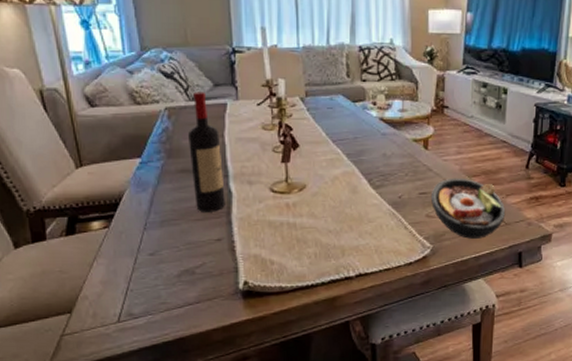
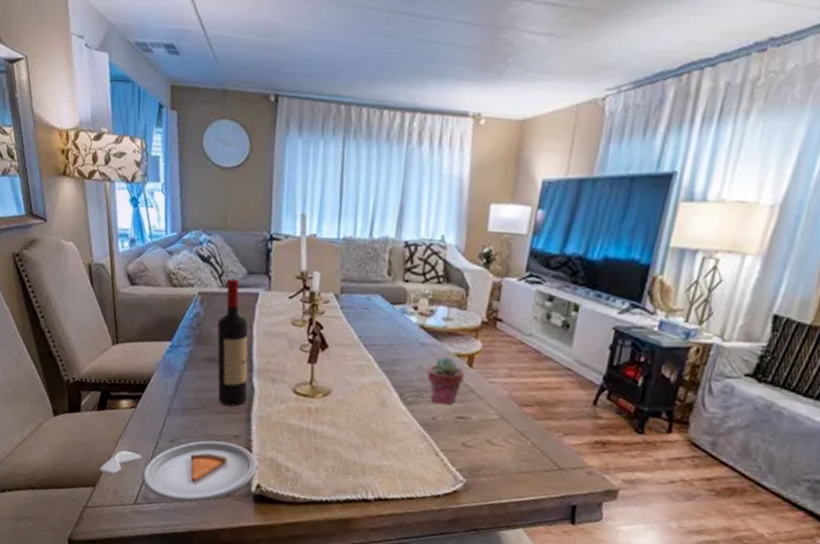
dinner plate: none [74,246,242,312] -> present [99,440,257,503]
potted succulent: none [390,143,422,184] -> present [427,357,465,405]
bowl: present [430,178,506,239] -> none [469,404,561,481]

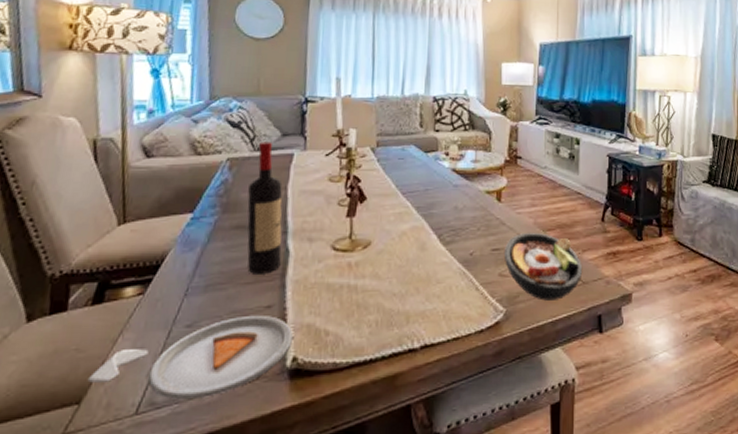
potted succulent: present [427,357,465,405] -> none [462,195,495,240]
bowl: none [469,404,561,481] -> present [503,232,583,301]

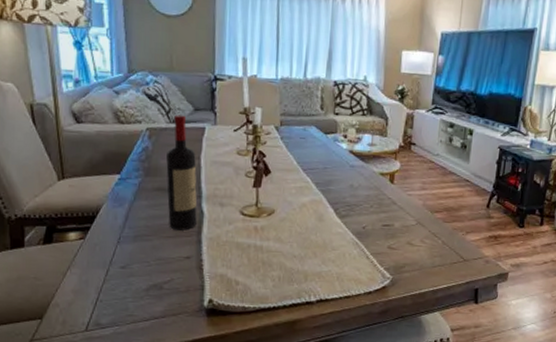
dinner plate: present [87,314,293,399] -> none [46,263,209,324]
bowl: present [503,232,583,301] -> none [393,212,465,273]

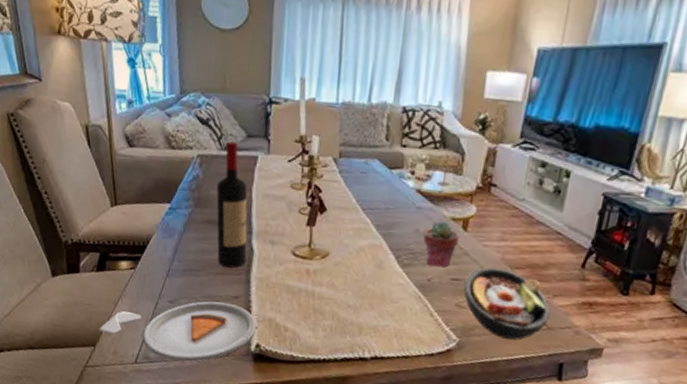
dinner plate: none [46,263,209,324] -> present [99,301,256,362]
potted succulent: none [357,176,387,216] -> present [423,220,459,268]
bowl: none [393,212,465,273] -> present [463,267,550,341]

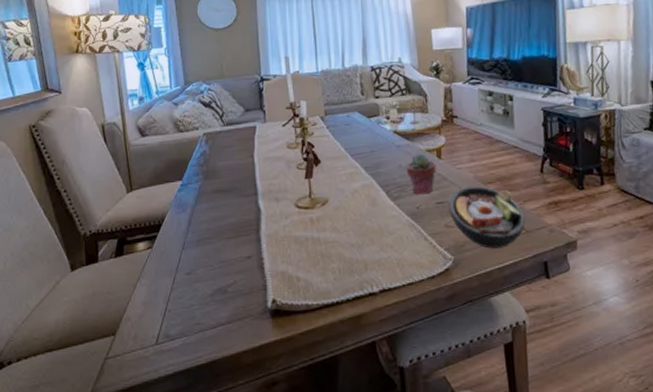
dinner plate: present [99,301,256,362] -> none [118,264,270,333]
wine bottle: present [216,141,248,268] -> none [223,117,255,230]

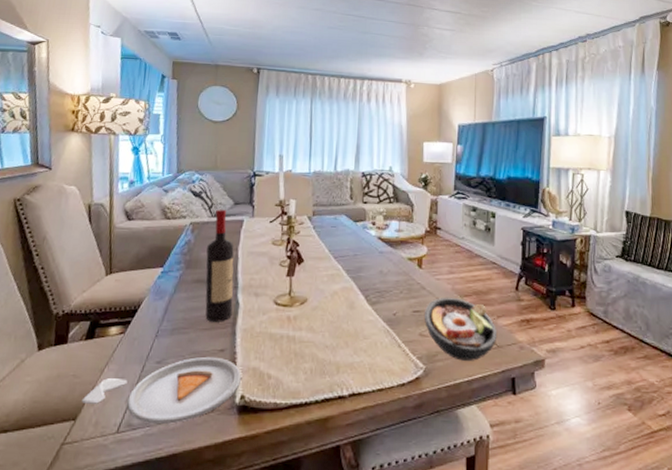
dinner plate: none [118,264,270,333] -> present [81,356,241,424]
wine bottle: none [223,117,255,230] -> present [205,209,234,322]
potted succulent: present [406,153,436,195] -> none [386,261,416,302]

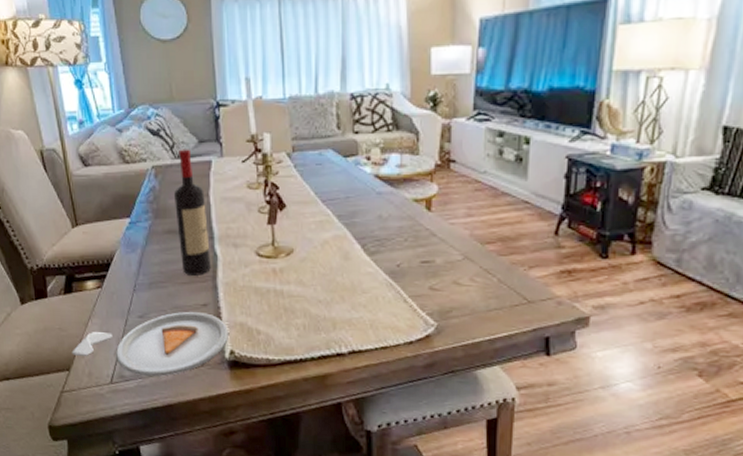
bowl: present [424,297,498,361] -> none [434,244,529,318]

